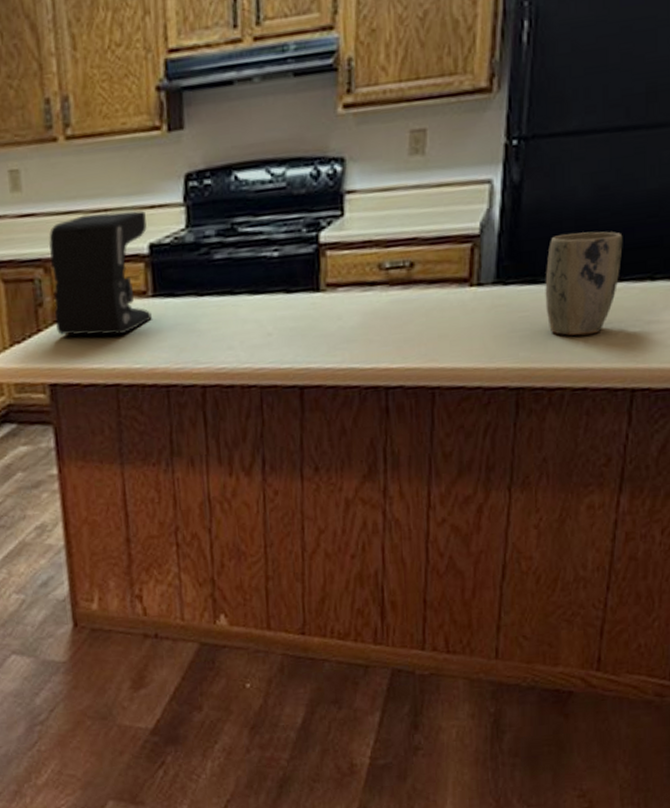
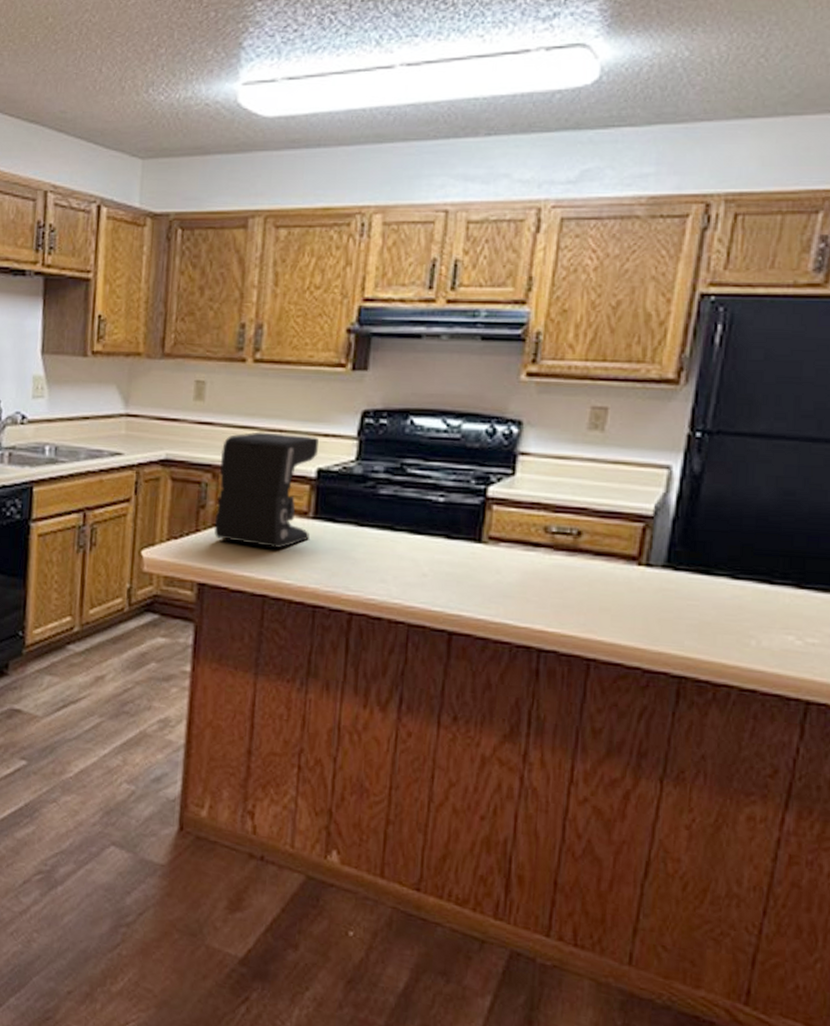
plant pot: present [545,231,623,336] -> none [717,531,807,637]

